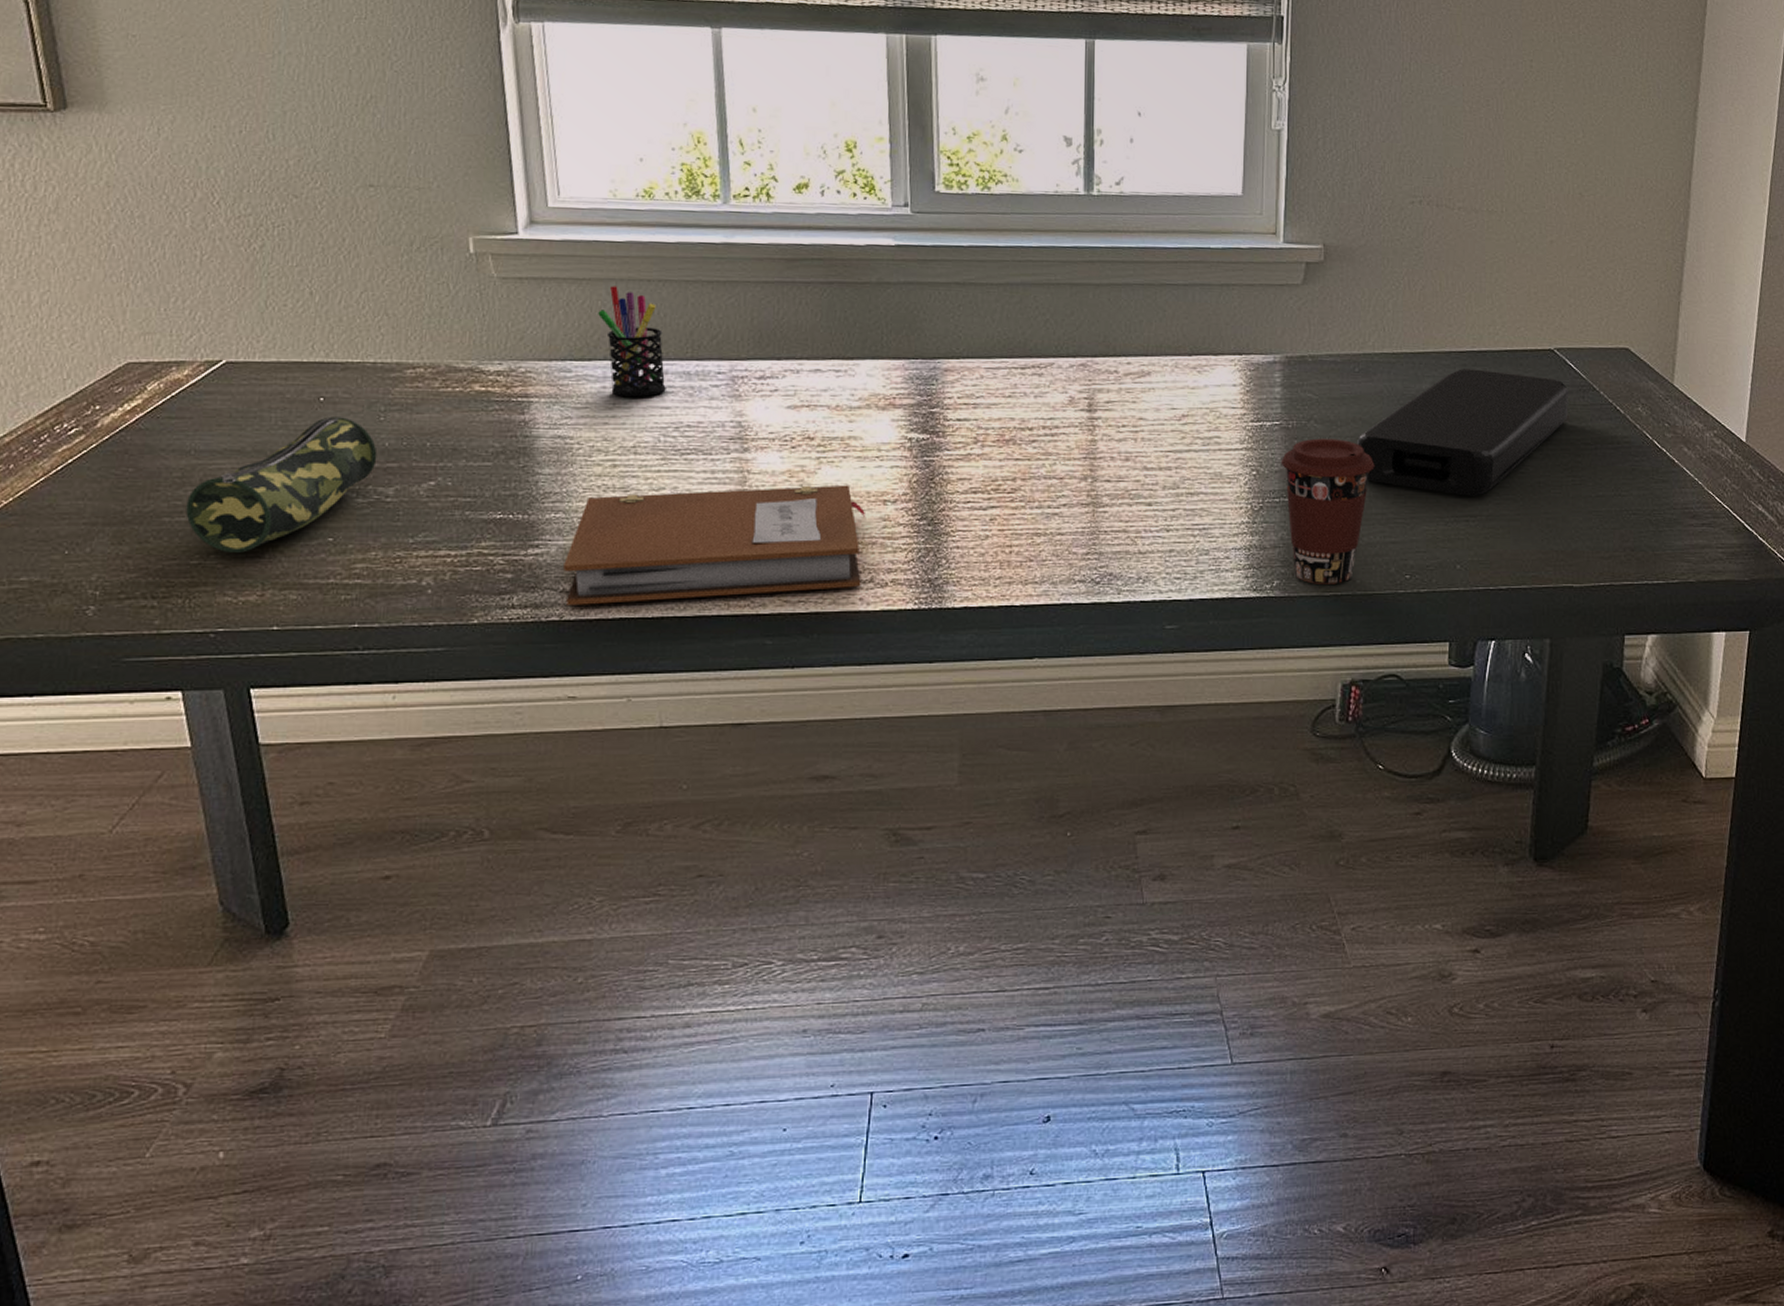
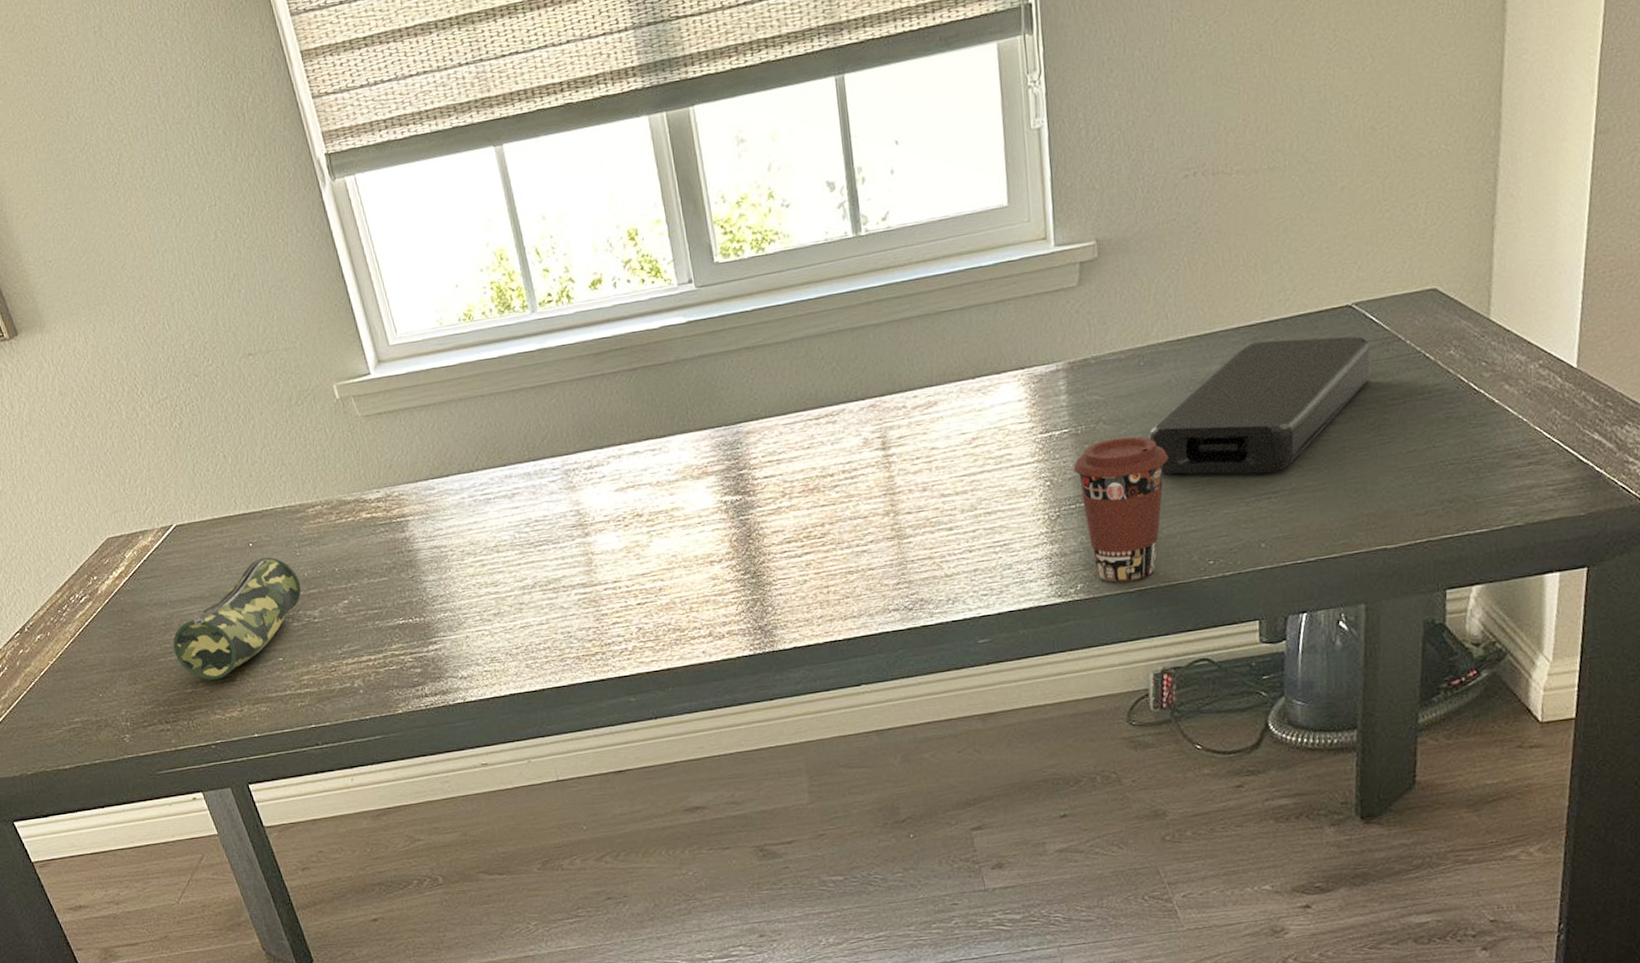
notebook: present [563,484,866,605] -> none [458,552,702,689]
pen holder: present [598,286,666,398] -> none [446,406,513,504]

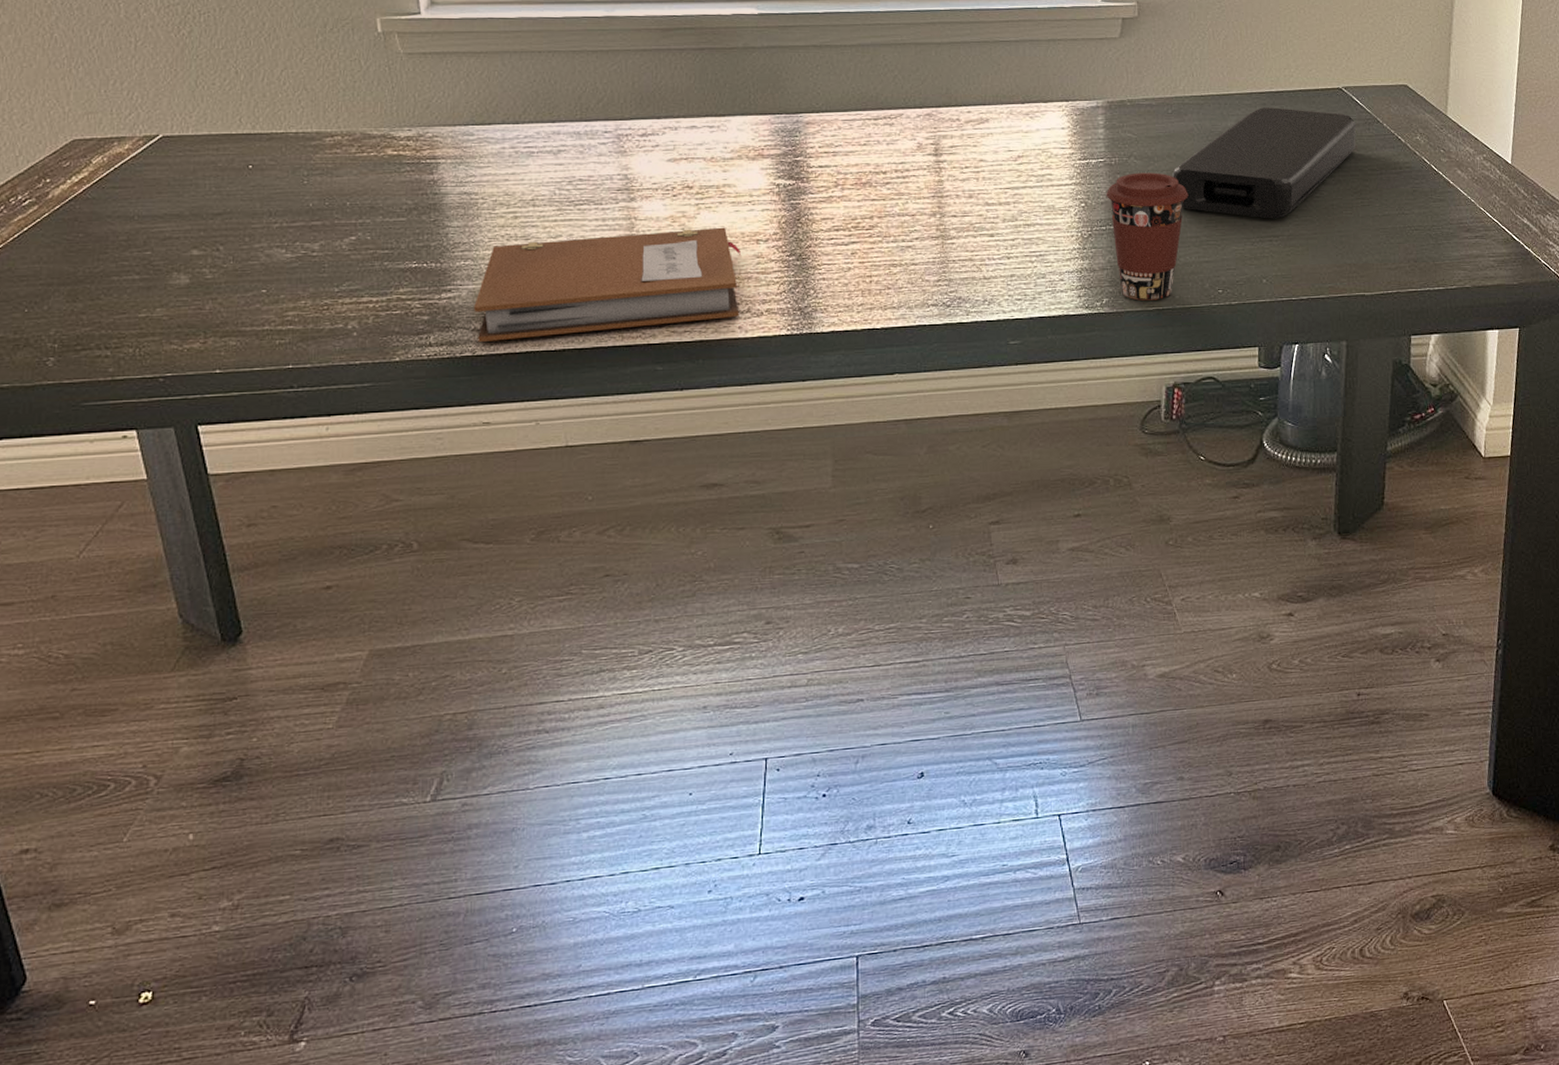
pencil case: present [173,557,302,680] -> none [132,182,303,306]
notebook: none [458,552,702,689] -> present [474,227,742,342]

